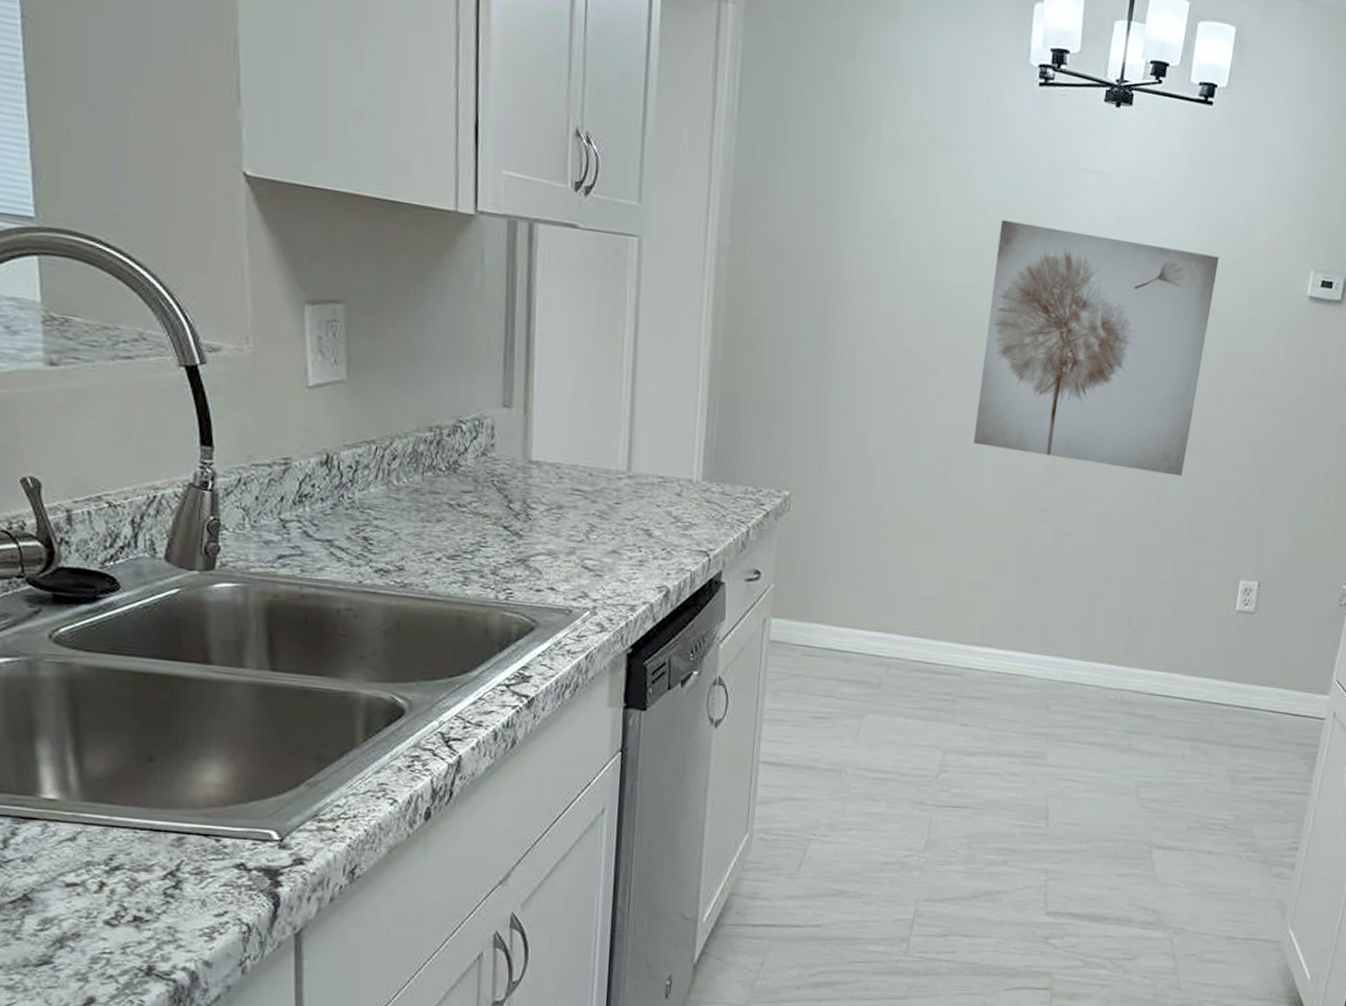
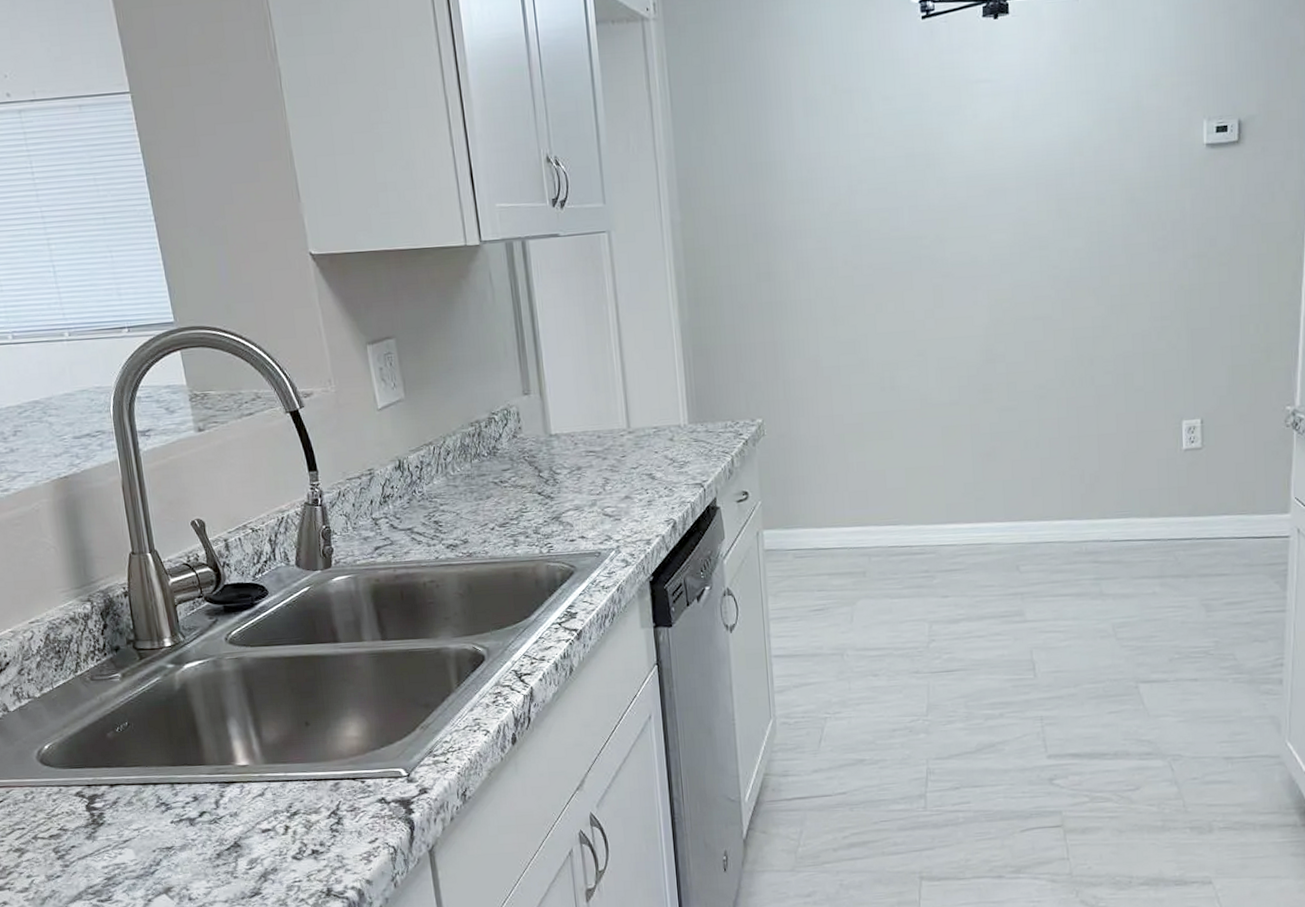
wall art: present [973,219,1219,477] -> none [907,128,1113,346]

